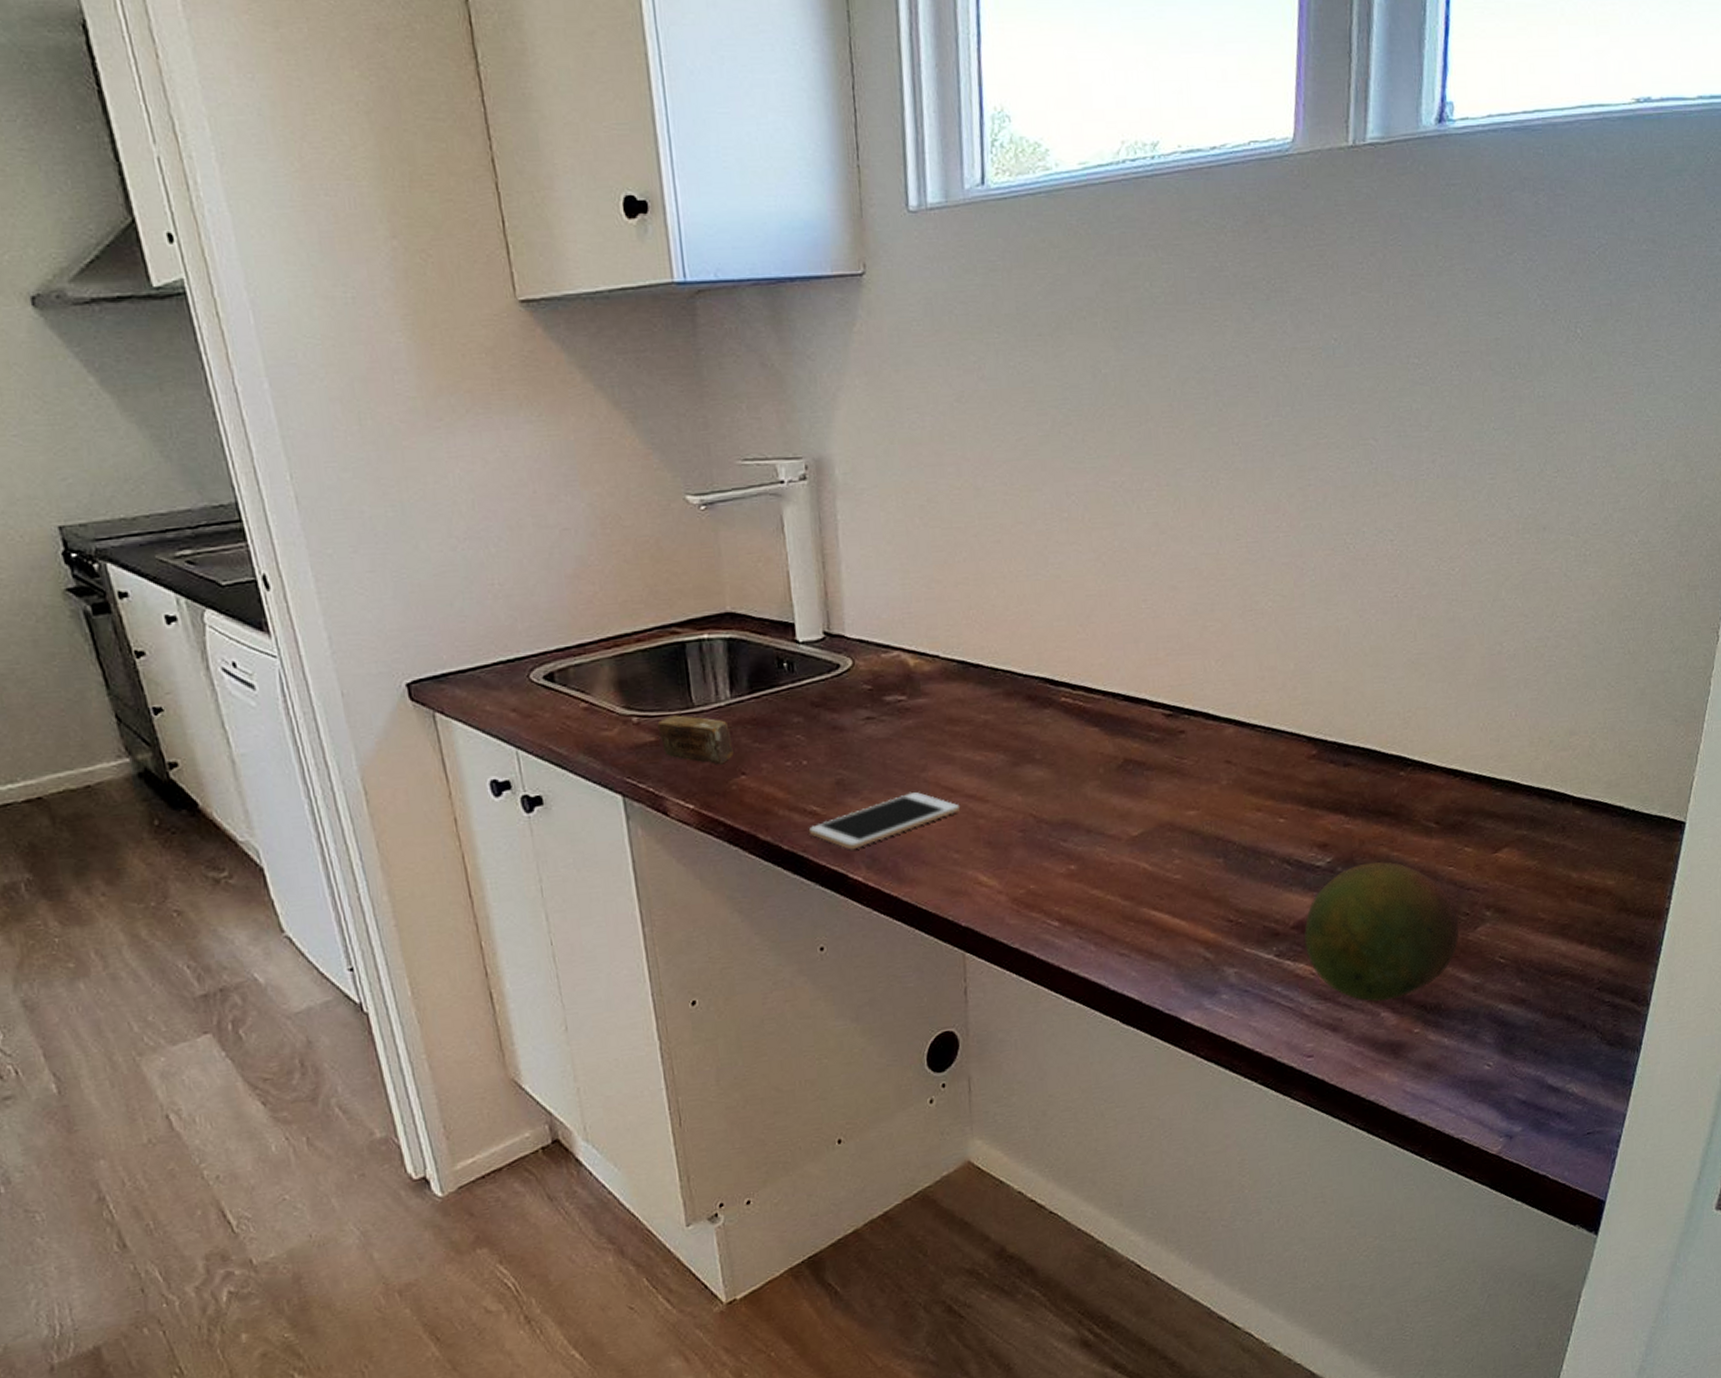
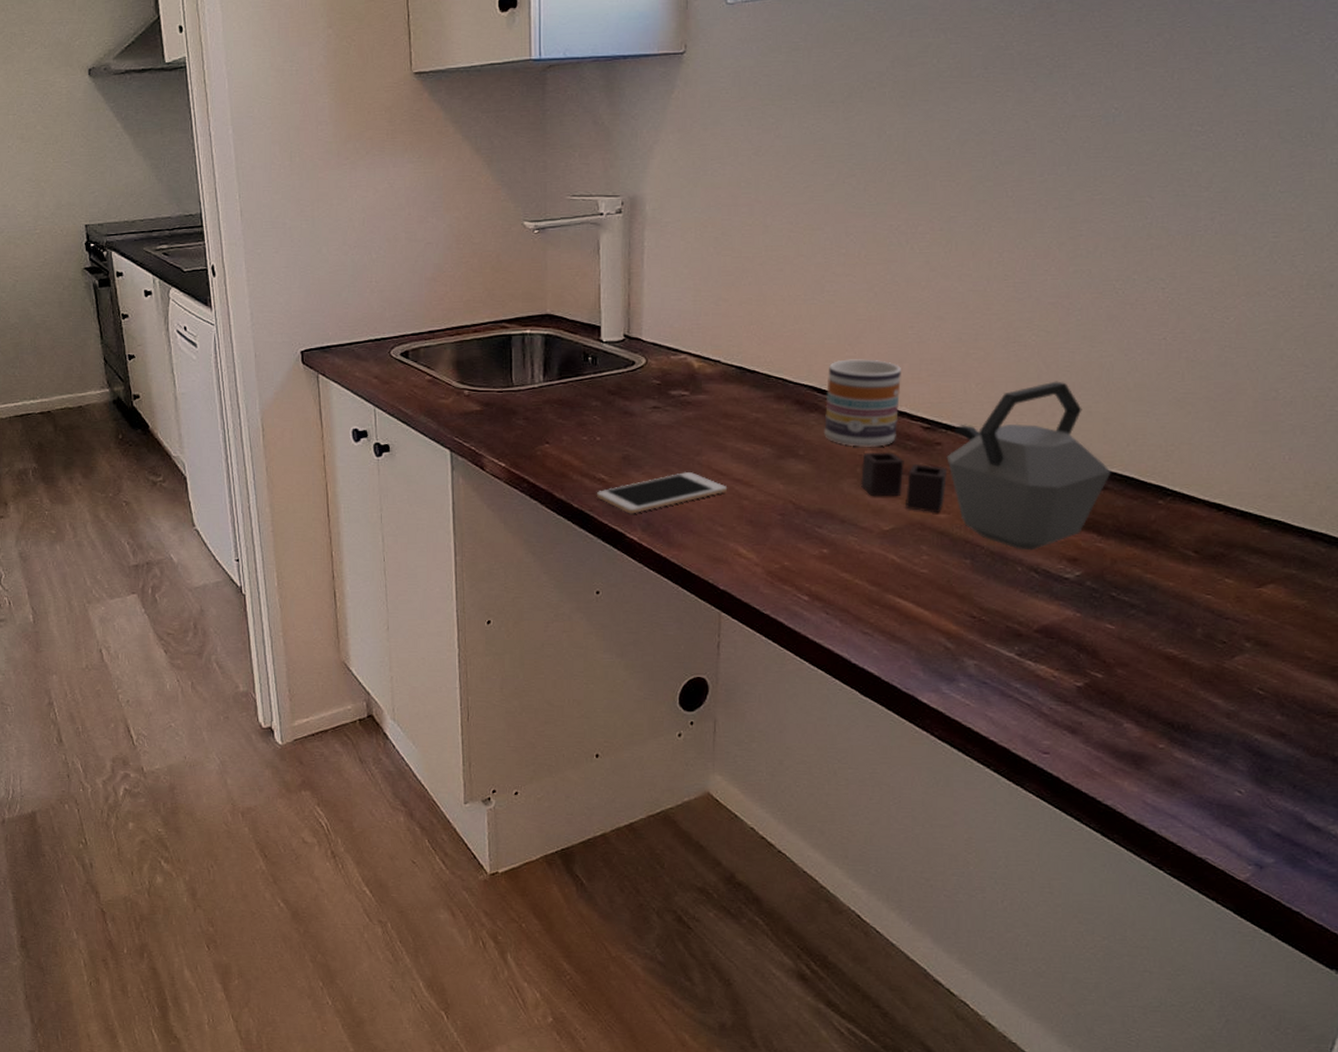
soap bar: present [657,715,734,765] -> none [483,391,541,434]
mug: none [1059,641,1139,744] -> present [824,359,901,447]
kettle: none [1103,650,1354,842] -> present [860,381,1111,551]
fruit: present [1304,861,1459,1003] -> none [1047,581,1214,713]

